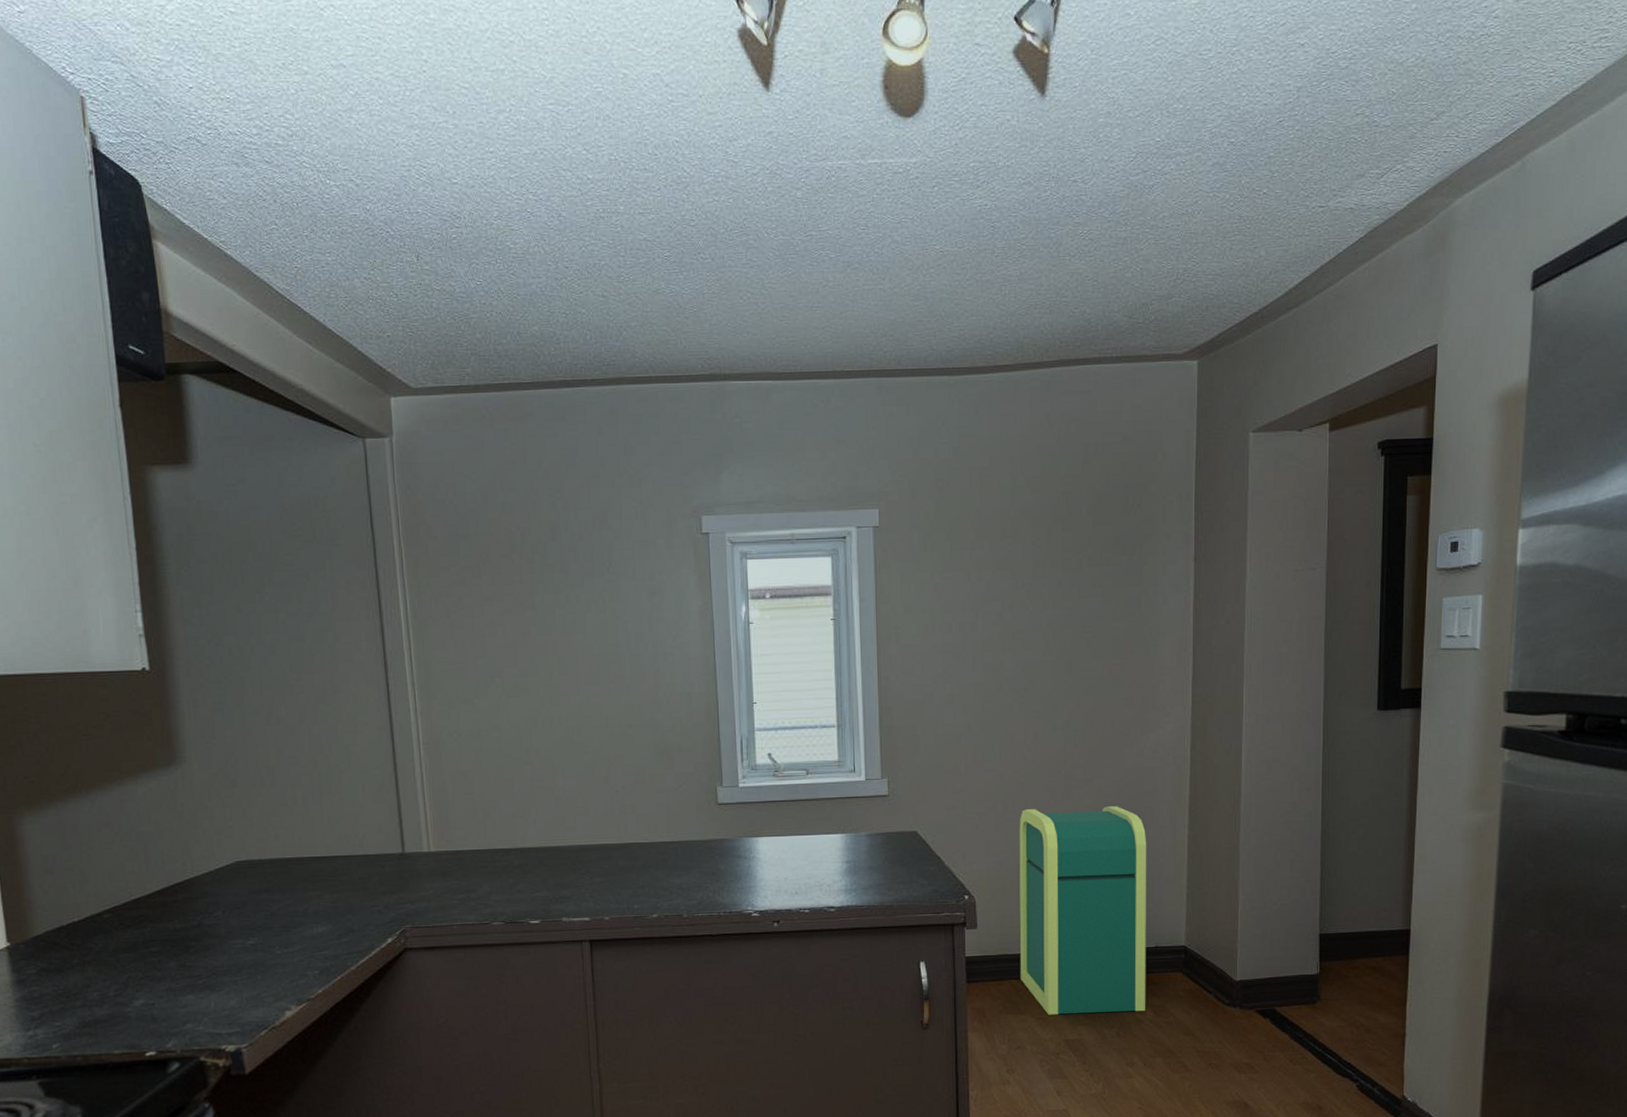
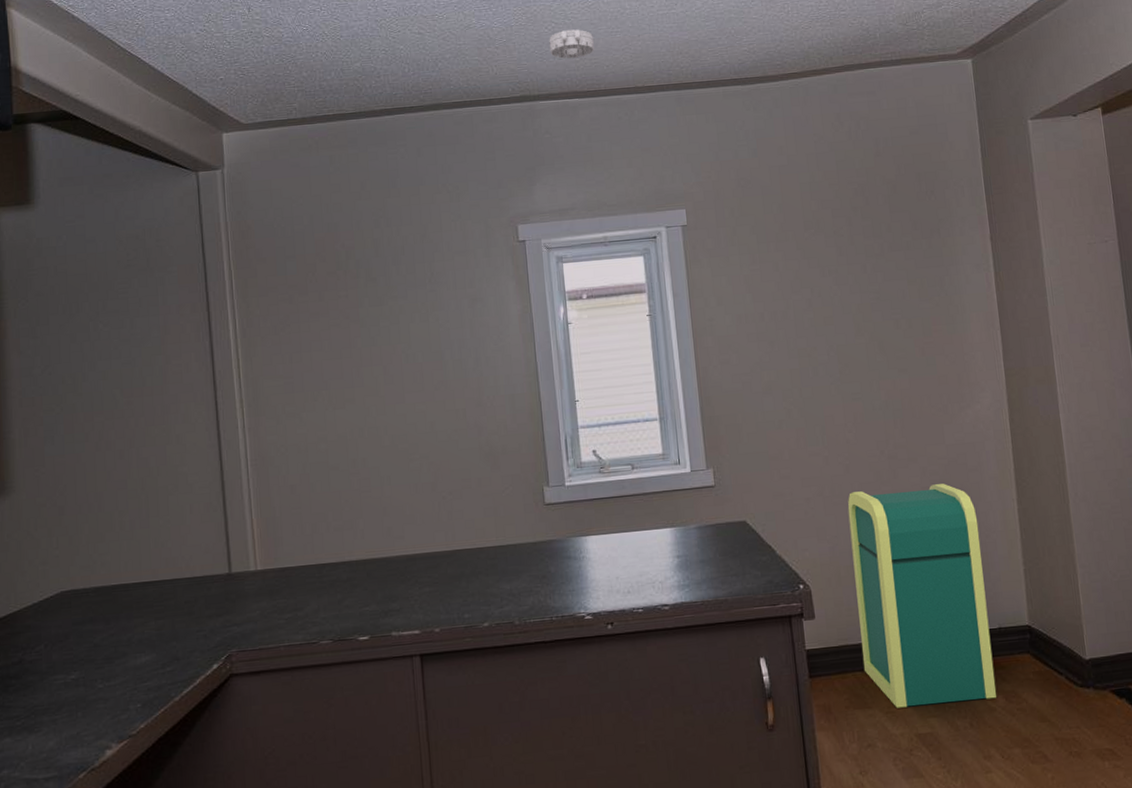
smoke detector: none [743,301,792,335] -> present [549,29,594,59]

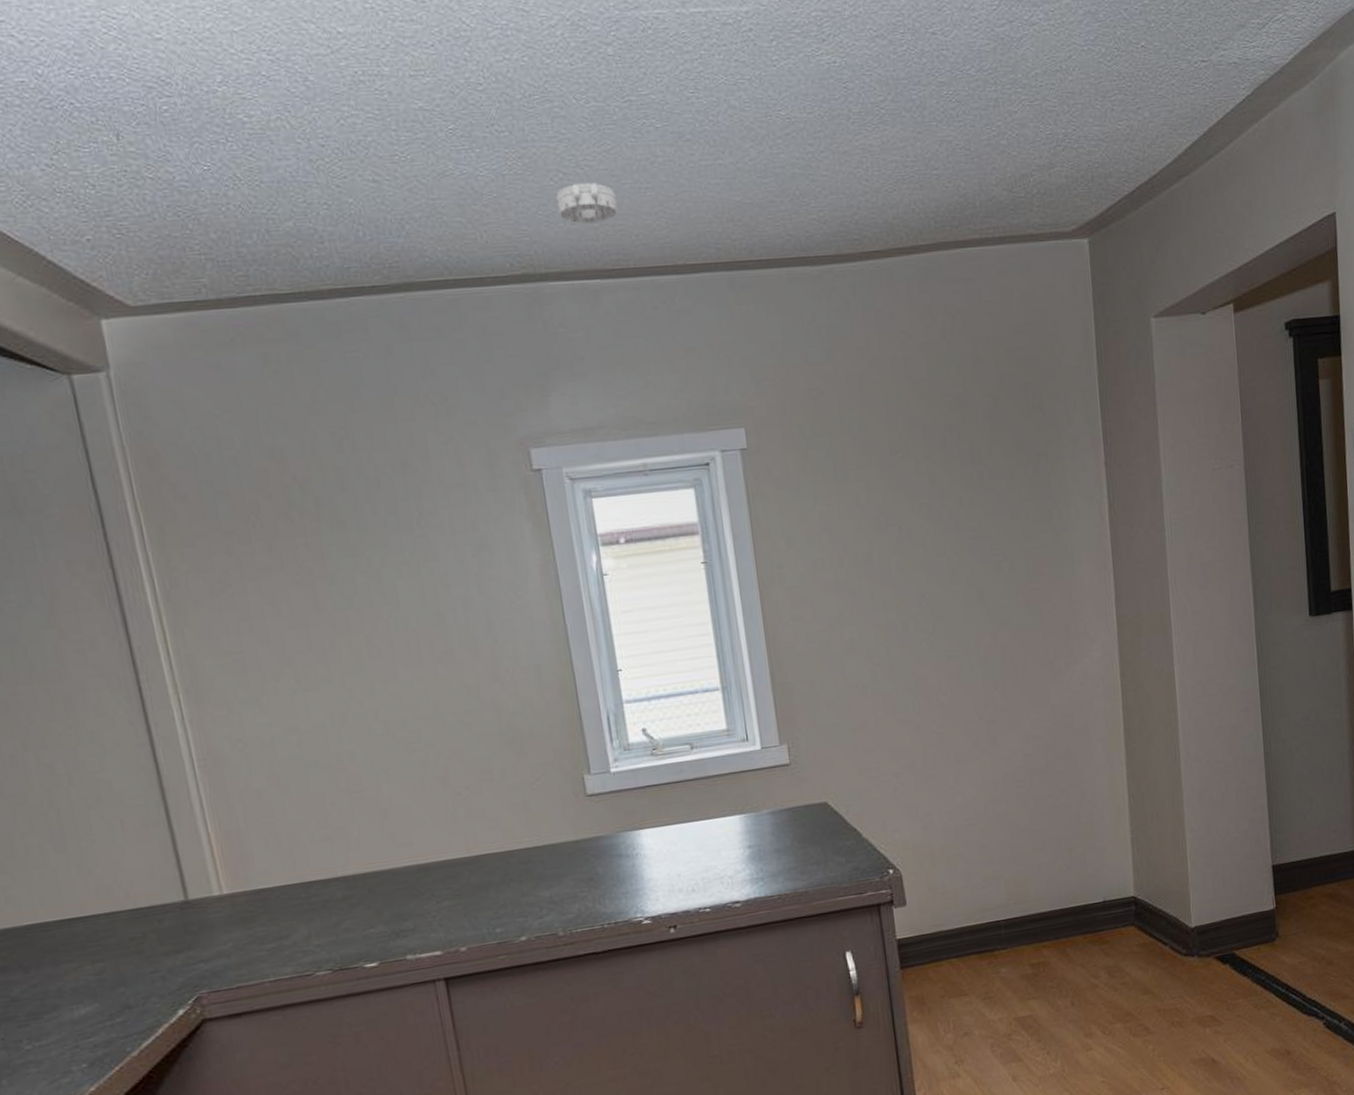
trash can: present [848,483,996,708] -> none [942,749,1099,993]

